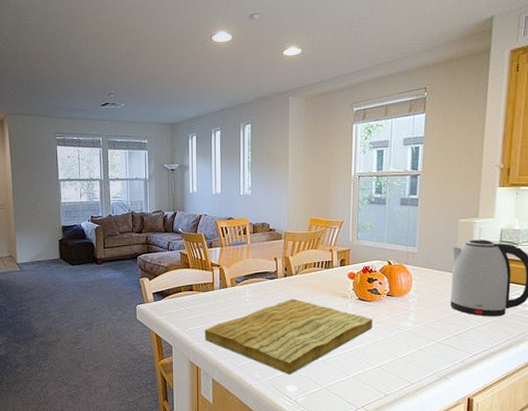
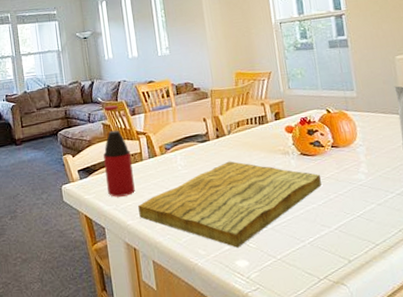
bottle: none [178,236,204,320] -> present [103,105,135,197]

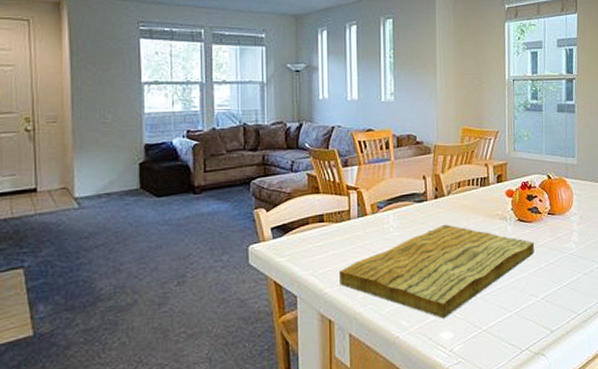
bottle: present [103,105,135,197] -> none [305,153,338,261]

